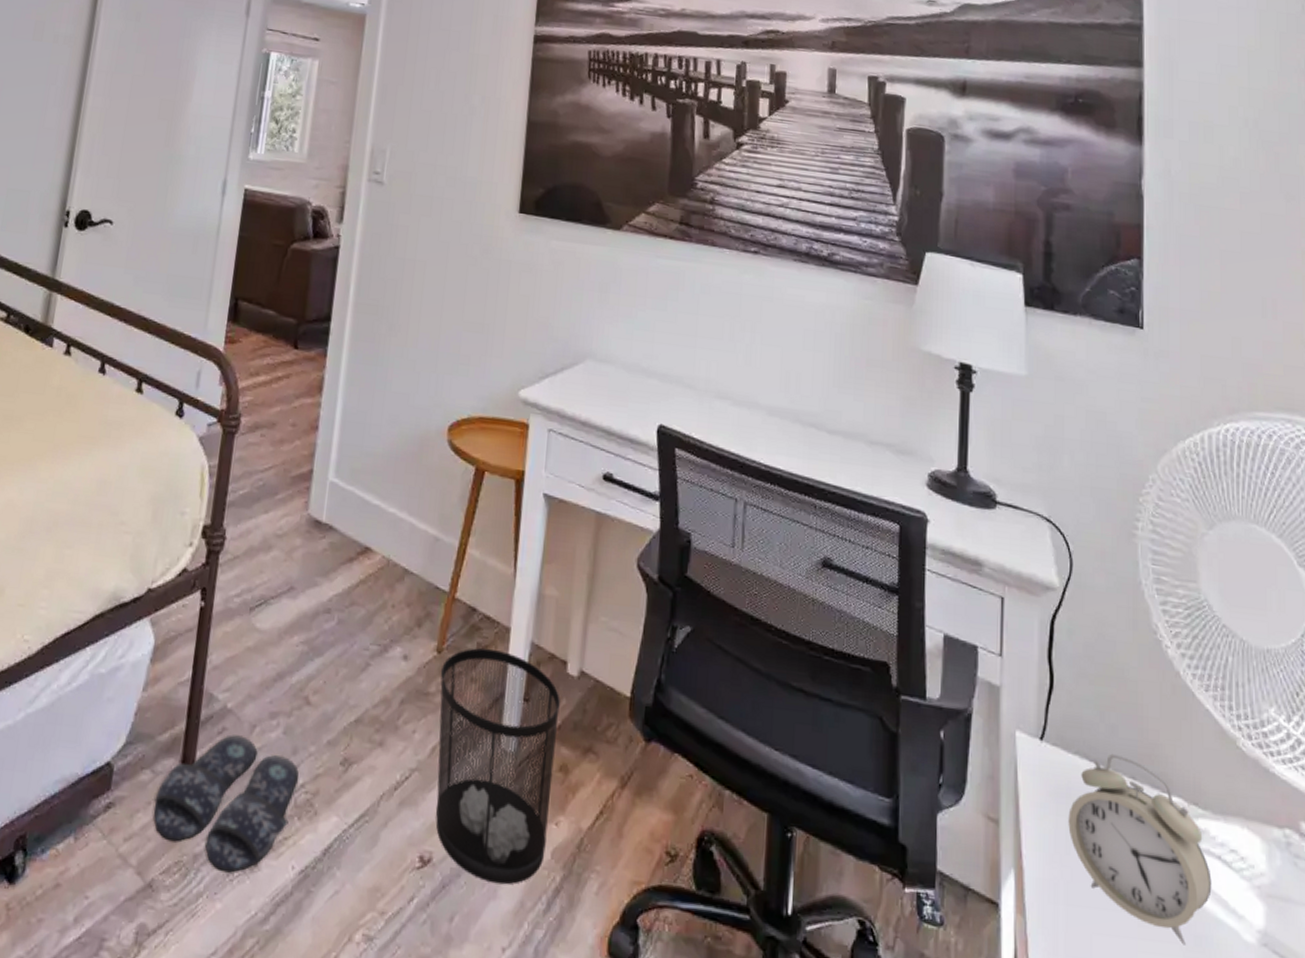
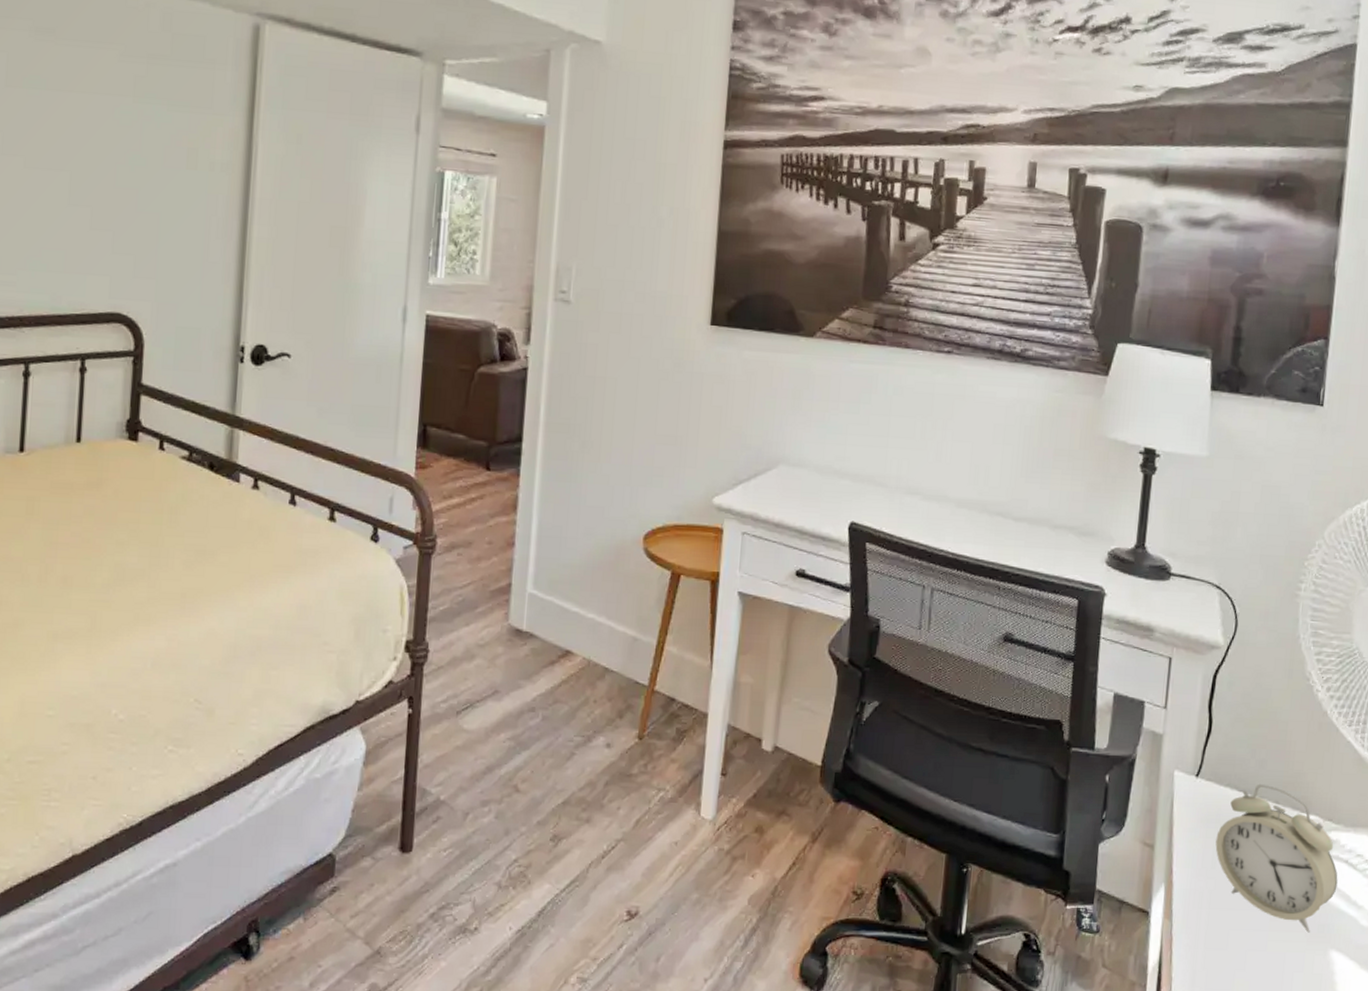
slippers: present [154,735,299,873] -> none [377,822,511,937]
waste bin: present [435,648,560,885] -> none [641,732,756,929]

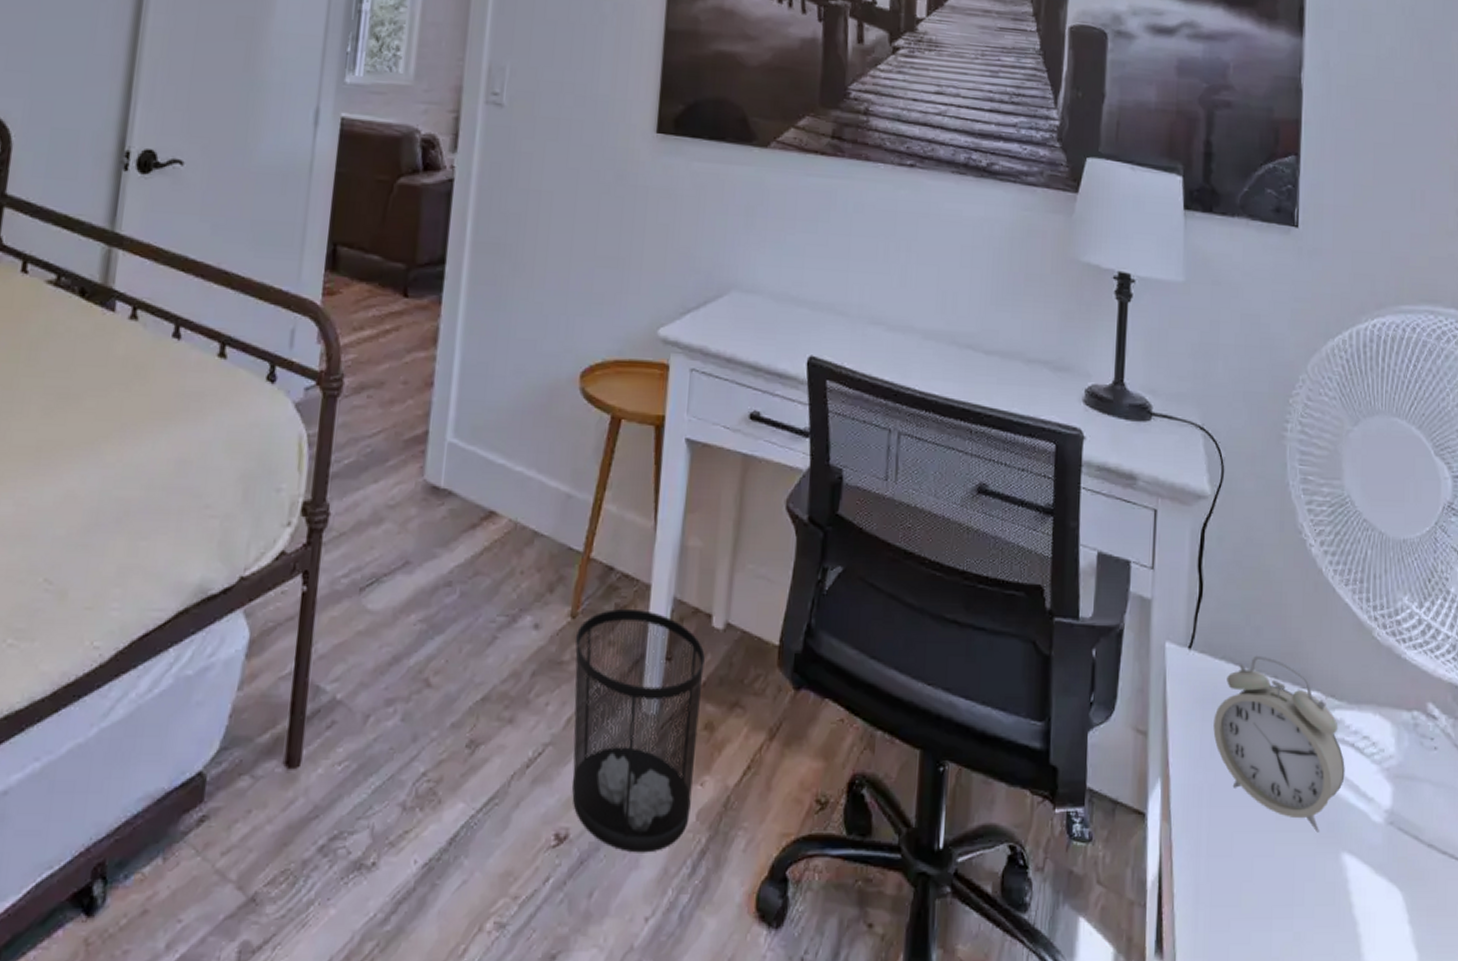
waste bin: none [641,732,756,929] -> present [572,608,705,853]

